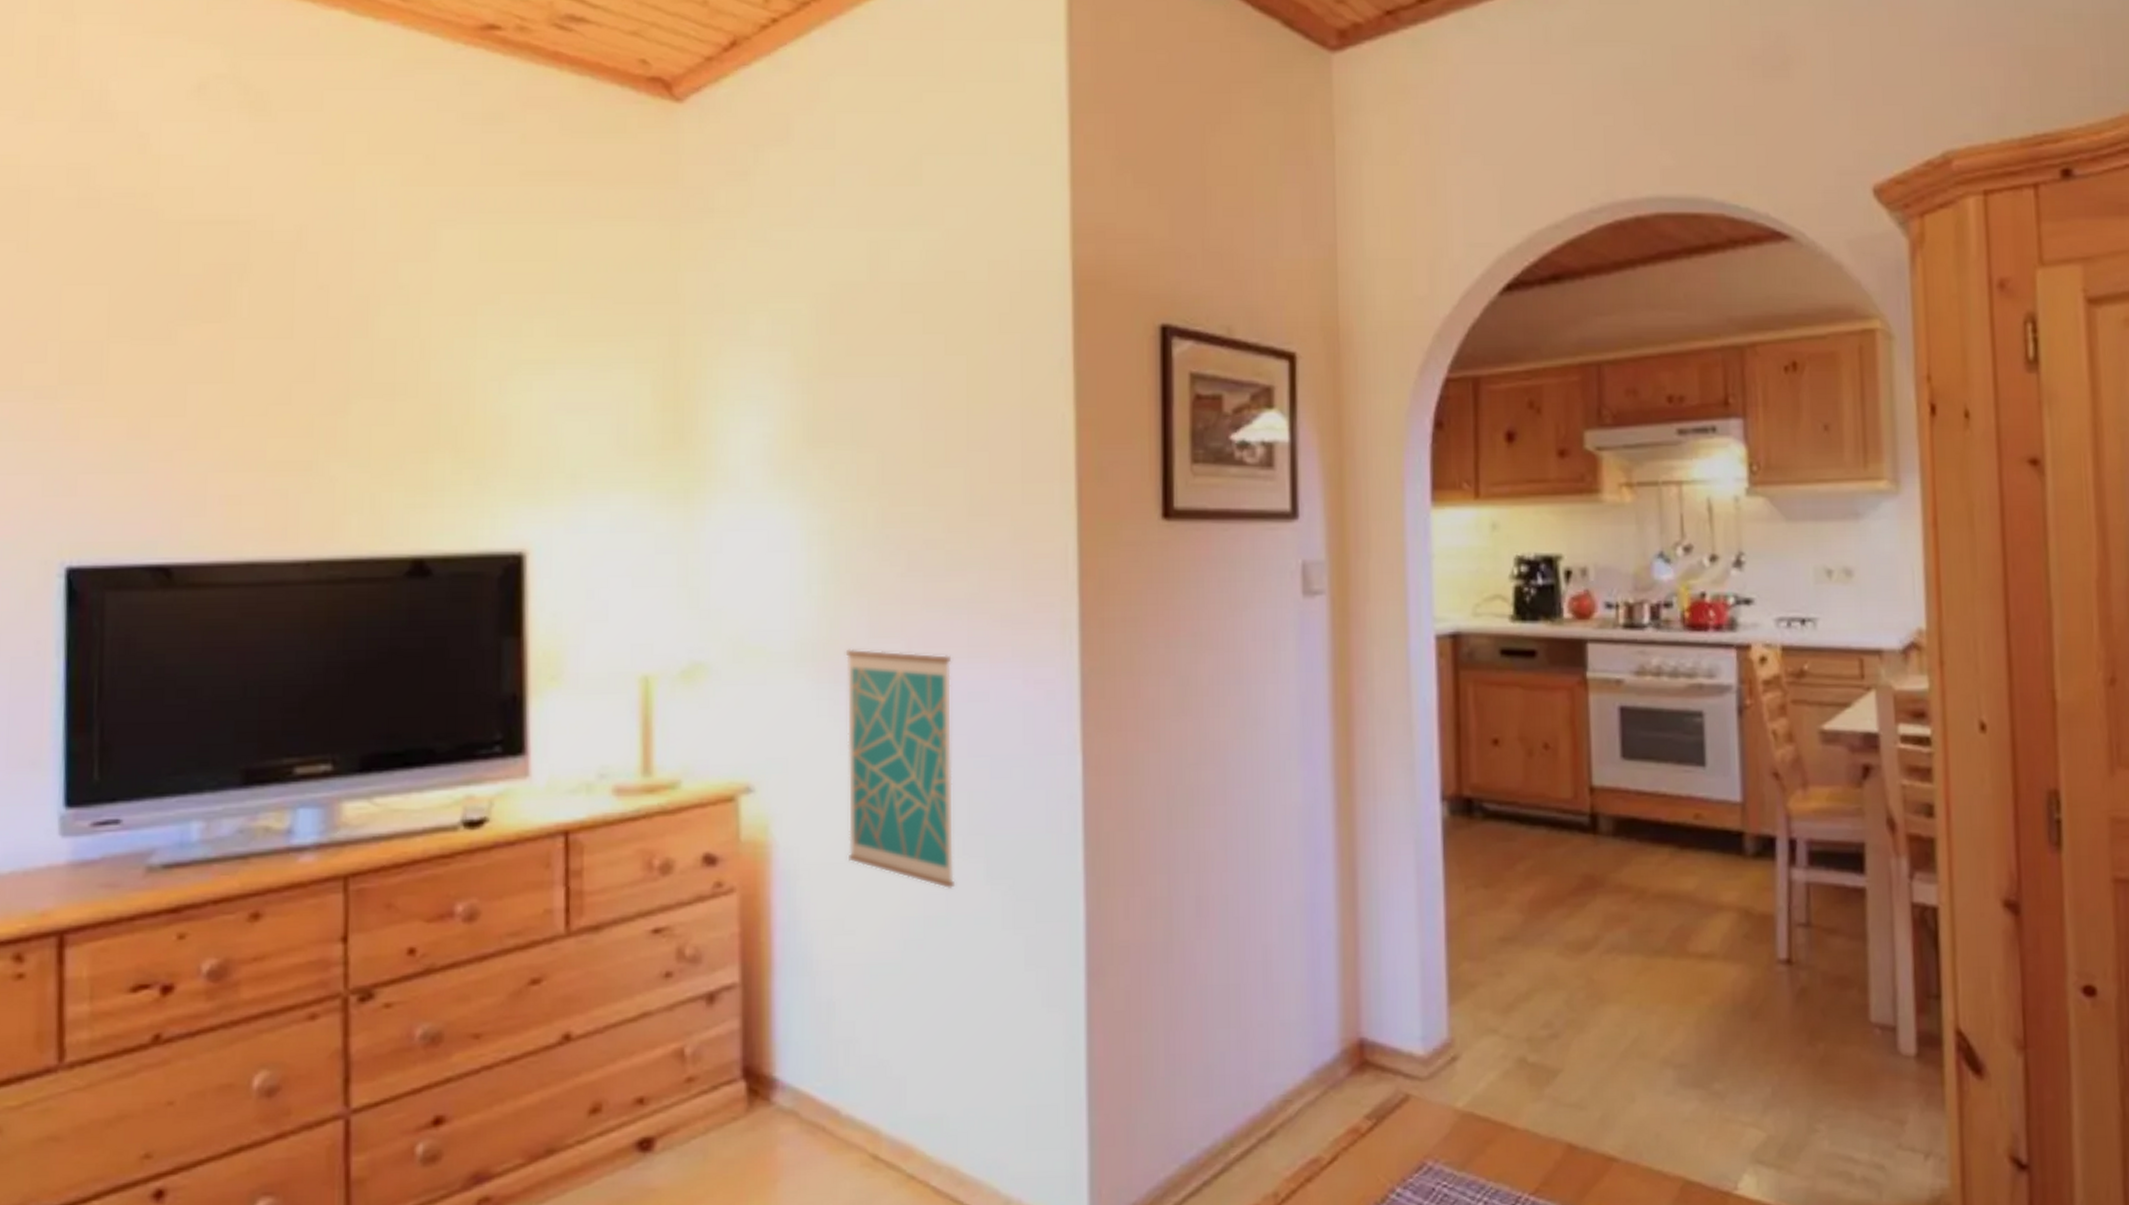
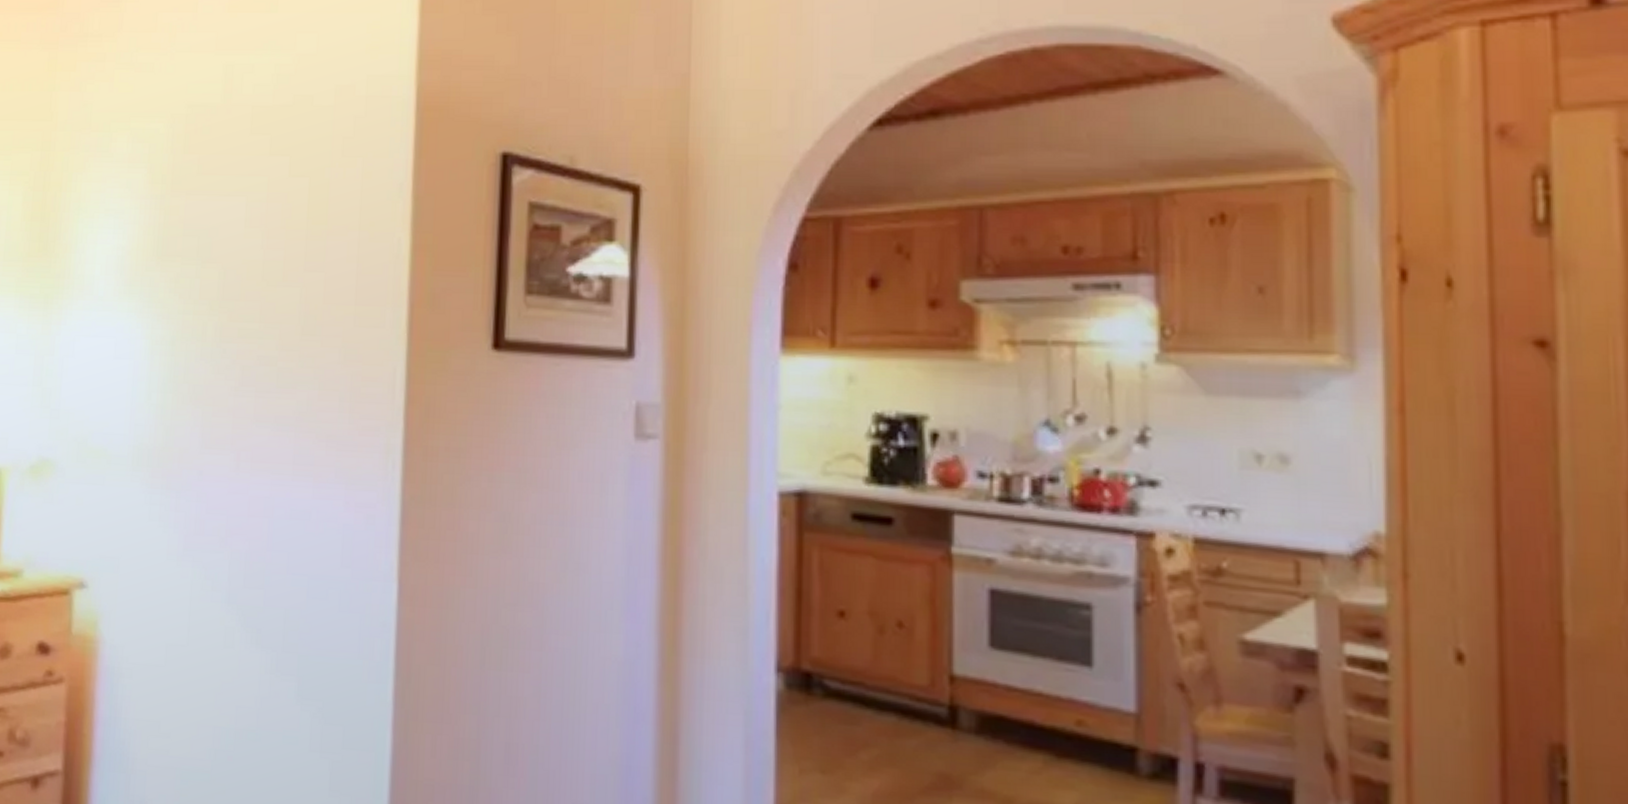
wall art: present [845,649,956,890] -> none [168,457,277,705]

